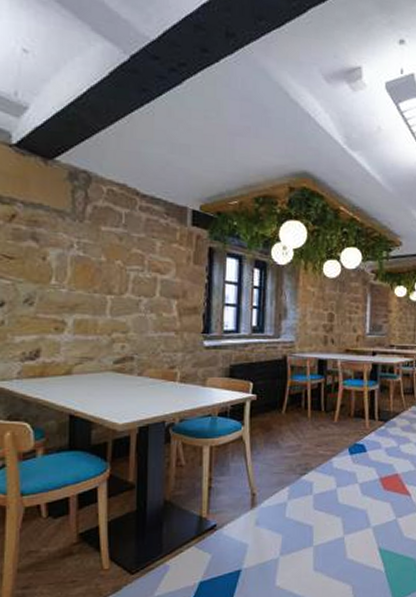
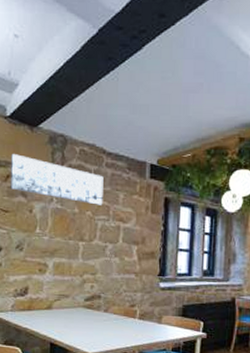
wall art: none [16,190,137,254] -> present [10,154,104,205]

